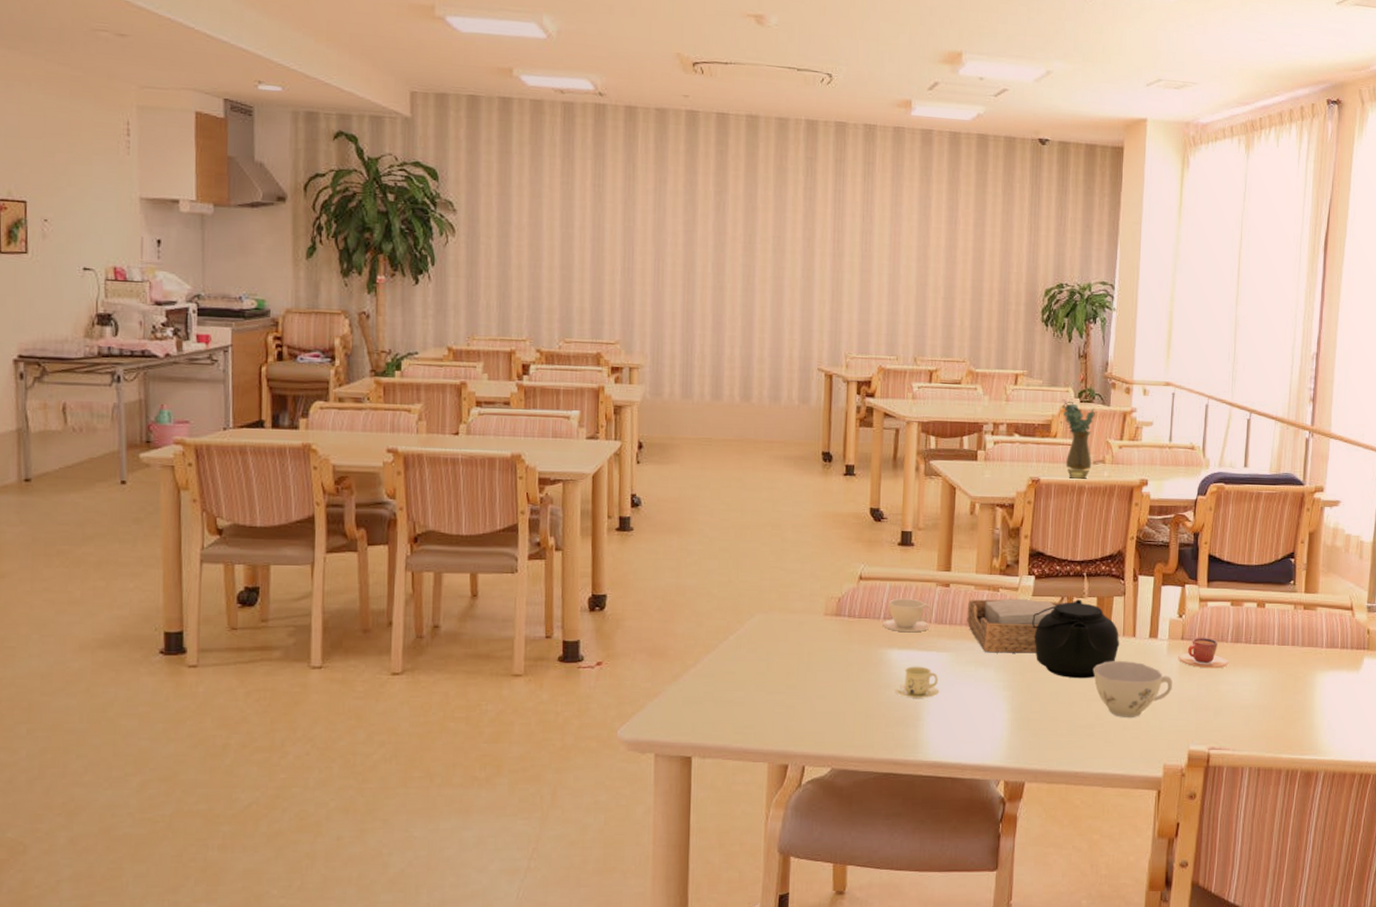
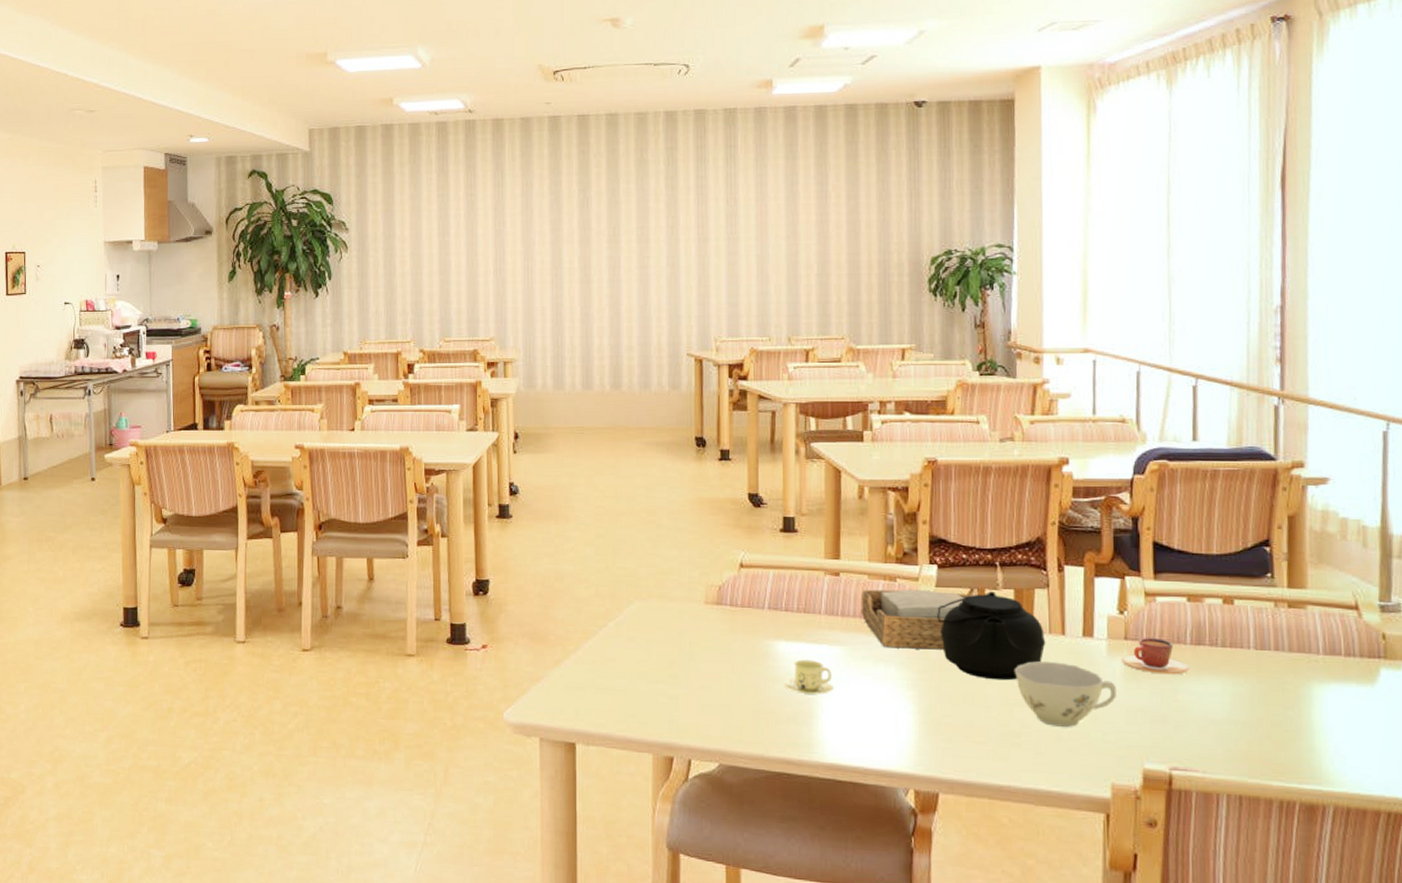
teacup: present [882,598,933,633] -> none [767,587,822,624]
vase: present [1063,399,1095,479] -> none [959,373,999,459]

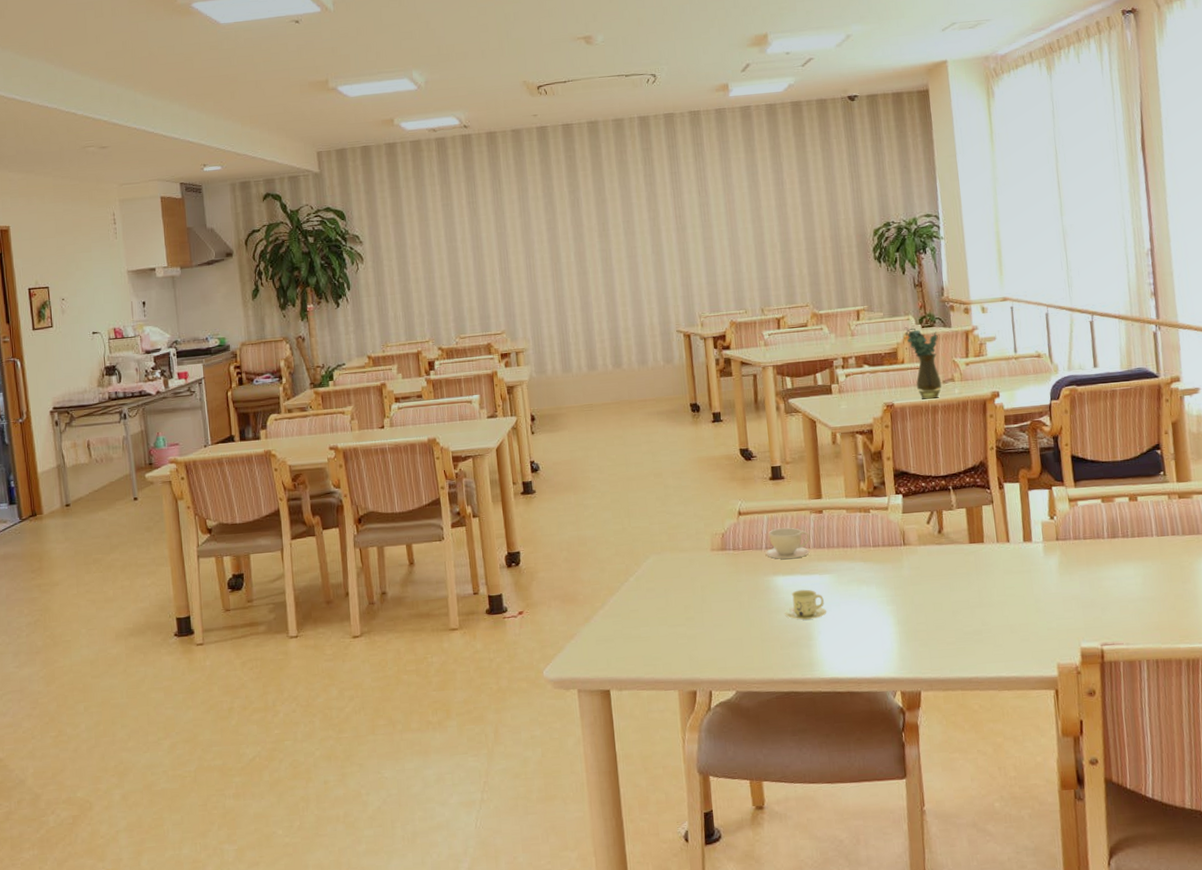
teacup: none [767,587,822,624] -> present [765,527,810,560]
napkin holder: present [861,589,969,650] -> none [842,516,931,571]
teapot: present [937,591,1046,681] -> none [905,512,995,588]
vase: none [959,373,999,459] -> present [905,327,942,399]
teacup: present [1014,661,1116,727] -> none [972,566,1054,621]
teacup: present [1121,638,1190,675] -> none [1055,536,1109,567]

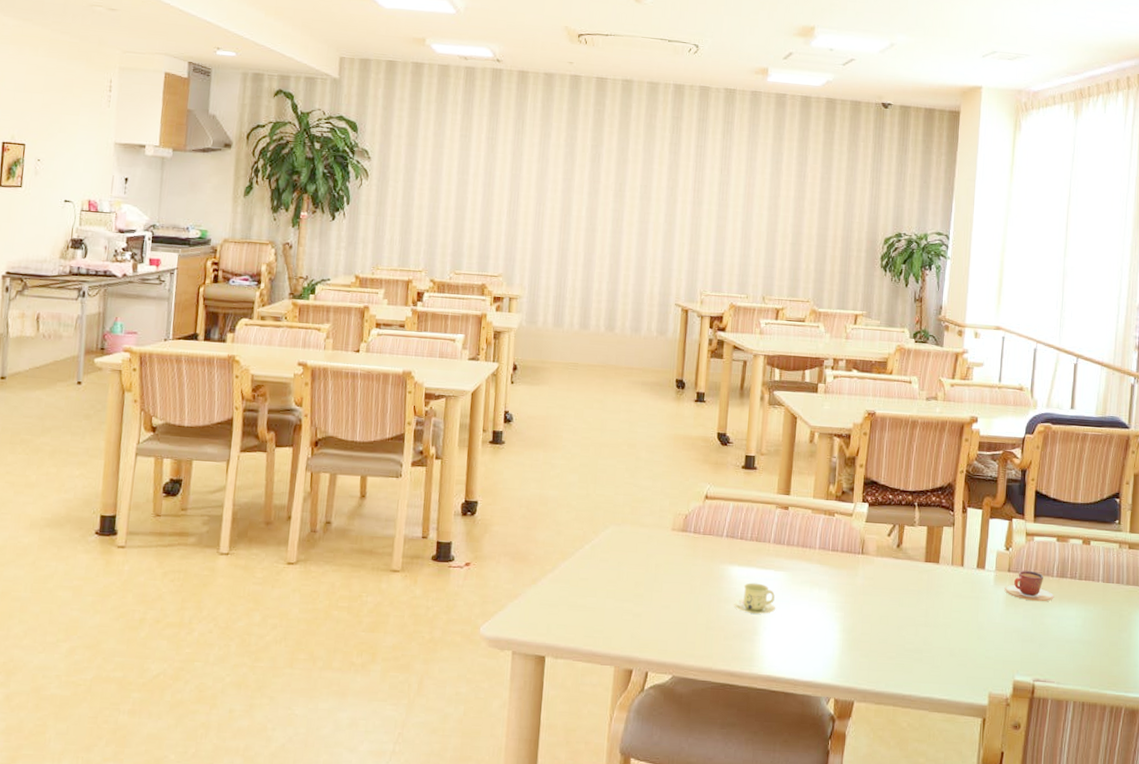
teacup: present [765,527,810,560] -> none [725,518,772,551]
vase: present [905,327,942,399] -> none [898,339,929,414]
teacup: none [1055,536,1109,567] -> present [1004,571,1054,602]

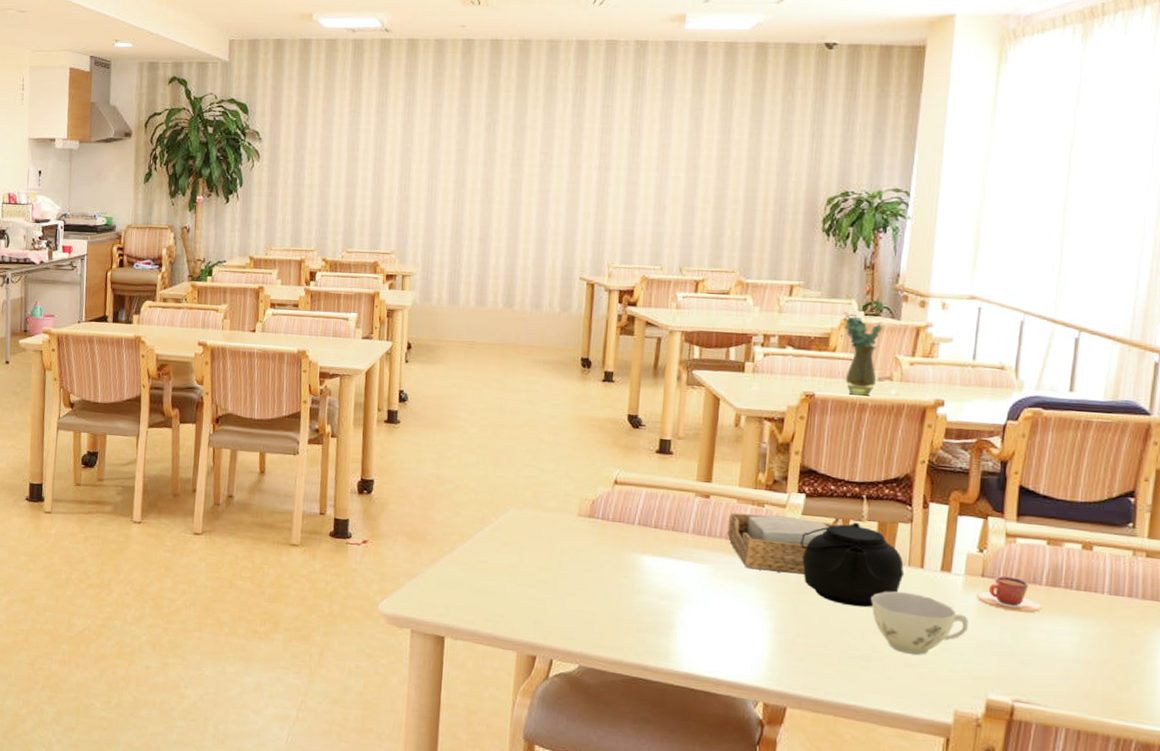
cup and saucer: present [733,583,776,614] -> none [646,574,695,608]
napkin holder: none [803,522,892,577] -> present [727,512,834,575]
teapot: none [865,528,949,605] -> present [801,522,905,607]
vase: none [898,339,929,414] -> present [844,312,882,396]
teacup: none [922,588,999,645] -> present [870,591,968,655]

